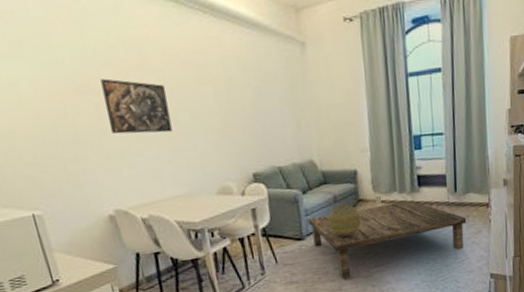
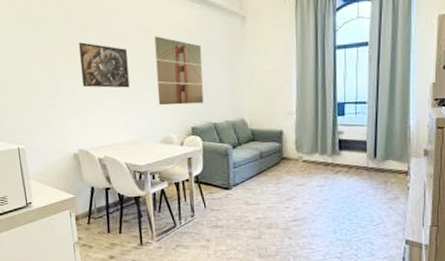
wall art: none [197,68,265,151] -> present [154,36,204,106]
coffee table: present [308,201,467,278] -> none [235,163,385,228]
decorative globe: present [327,203,362,238] -> none [252,160,284,191]

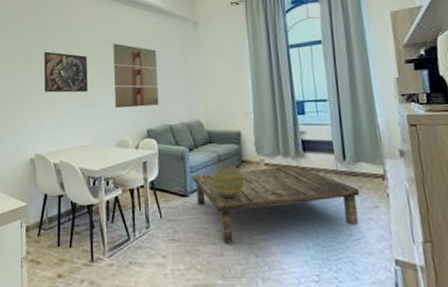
coffee table: none [235,163,385,228] -> present [192,166,360,242]
decorative globe: none [252,160,284,191] -> present [211,164,245,199]

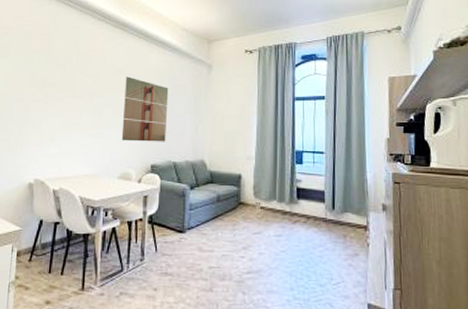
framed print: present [44,51,88,93] -> none [50,77,98,122]
coffee table: present [192,166,360,242] -> none [191,211,344,279]
decorative globe: present [211,164,245,199] -> none [208,204,240,238]

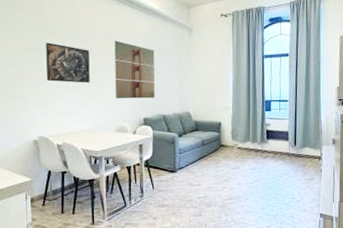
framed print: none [50,77,98,122] -> present [46,43,90,83]

